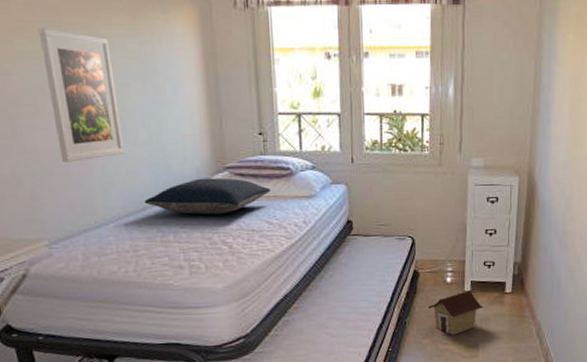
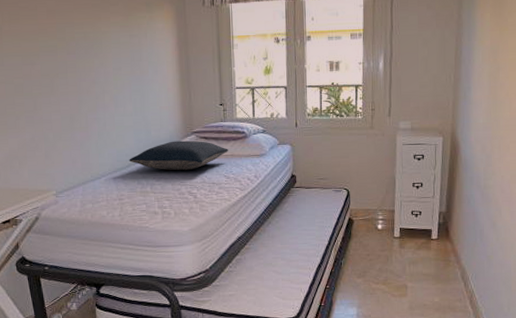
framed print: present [38,27,124,162] -> none [56,28,115,130]
toy house: present [427,291,483,335] -> none [360,237,411,276]

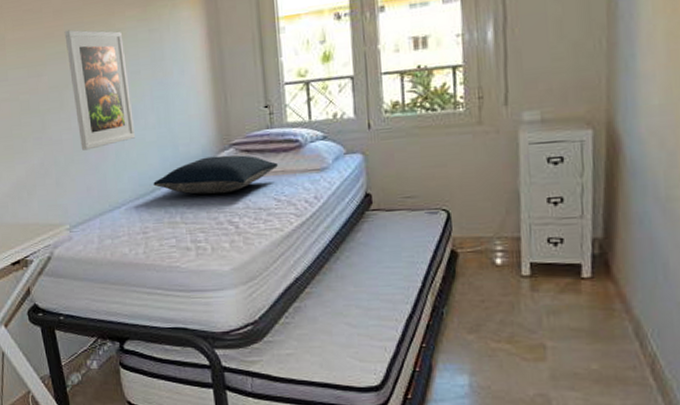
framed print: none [56,28,115,130] -> present [64,29,135,151]

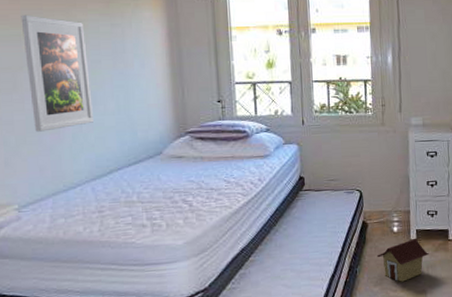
pillow: present [153,155,278,195] -> none [111,141,228,176]
toy house: none [470,275,550,331] -> present [376,239,429,282]

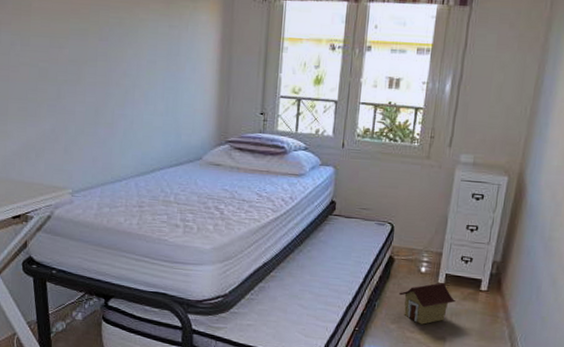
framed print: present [21,14,93,132] -> none [90,10,145,125]

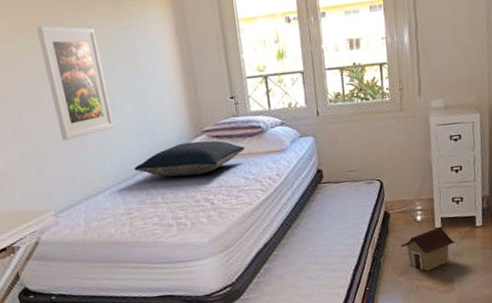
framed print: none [90,10,145,125] -> present [36,25,114,141]
pillow: none [154,148,264,183] -> present [134,140,245,177]

